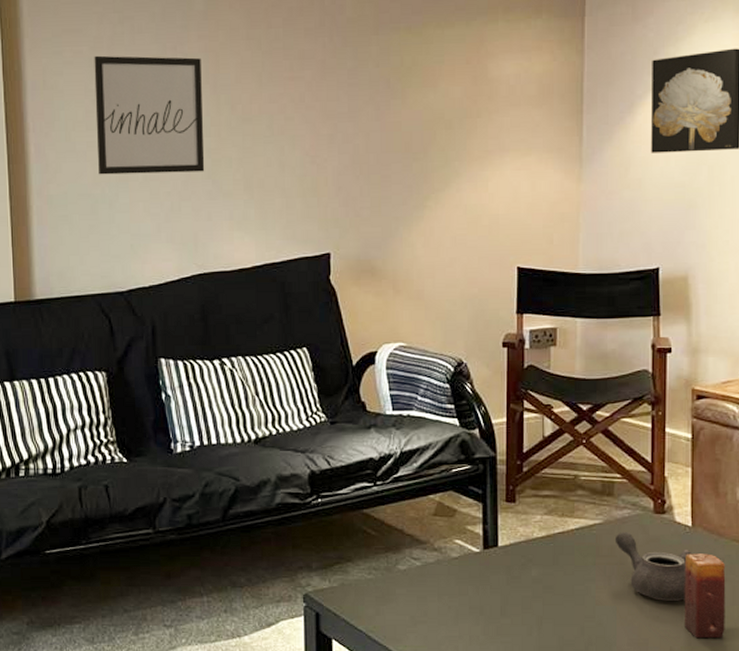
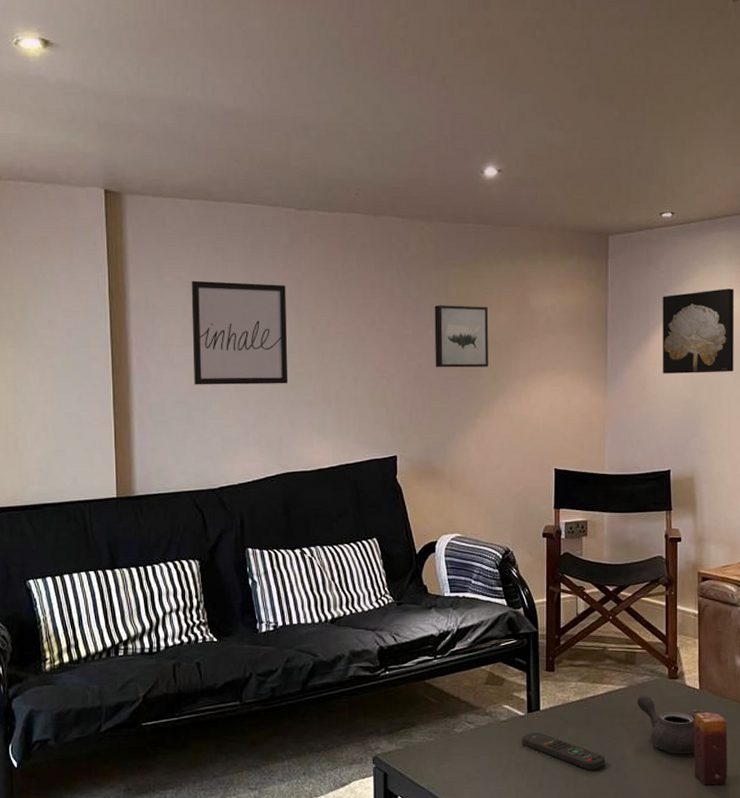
wall art: none [374,76,438,151] -> present [434,305,488,368]
remote control: none [477,572,577,617] -> present [522,732,606,771]

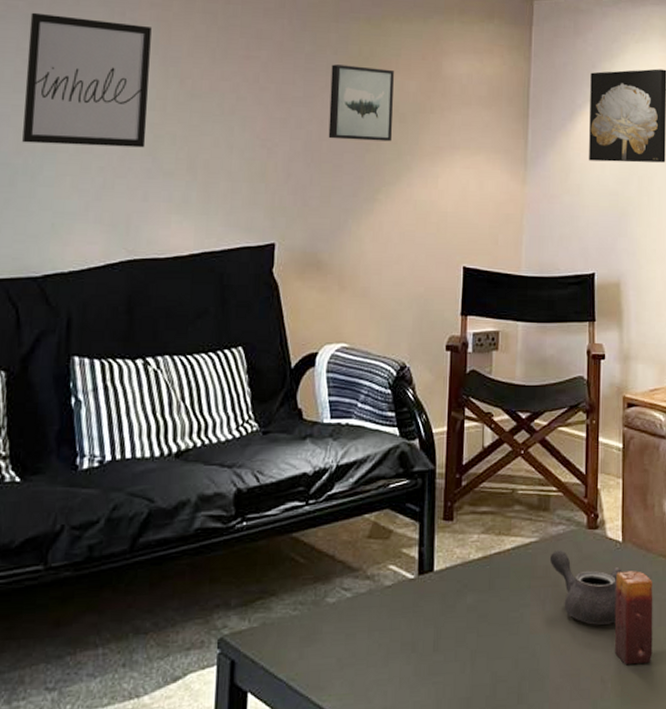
remote control: present [522,732,606,771] -> none [410,601,511,650]

